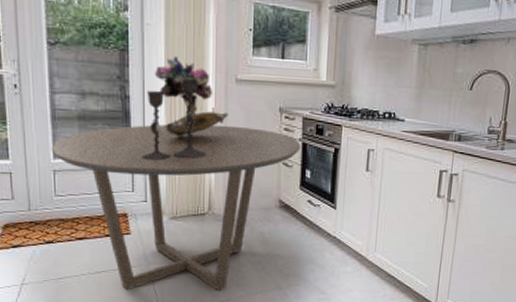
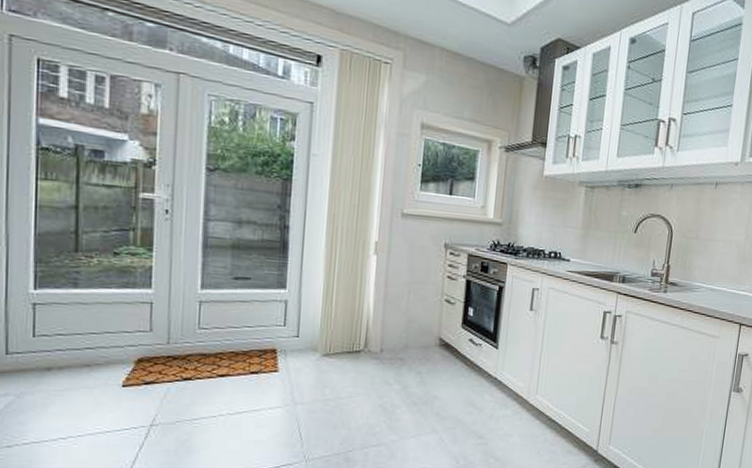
dining table: present [51,124,302,291] -> none [199,256,465,435]
candlestick: present [142,78,207,161] -> none [297,210,366,294]
bouquet: present [155,56,229,137] -> none [318,187,392,270]

